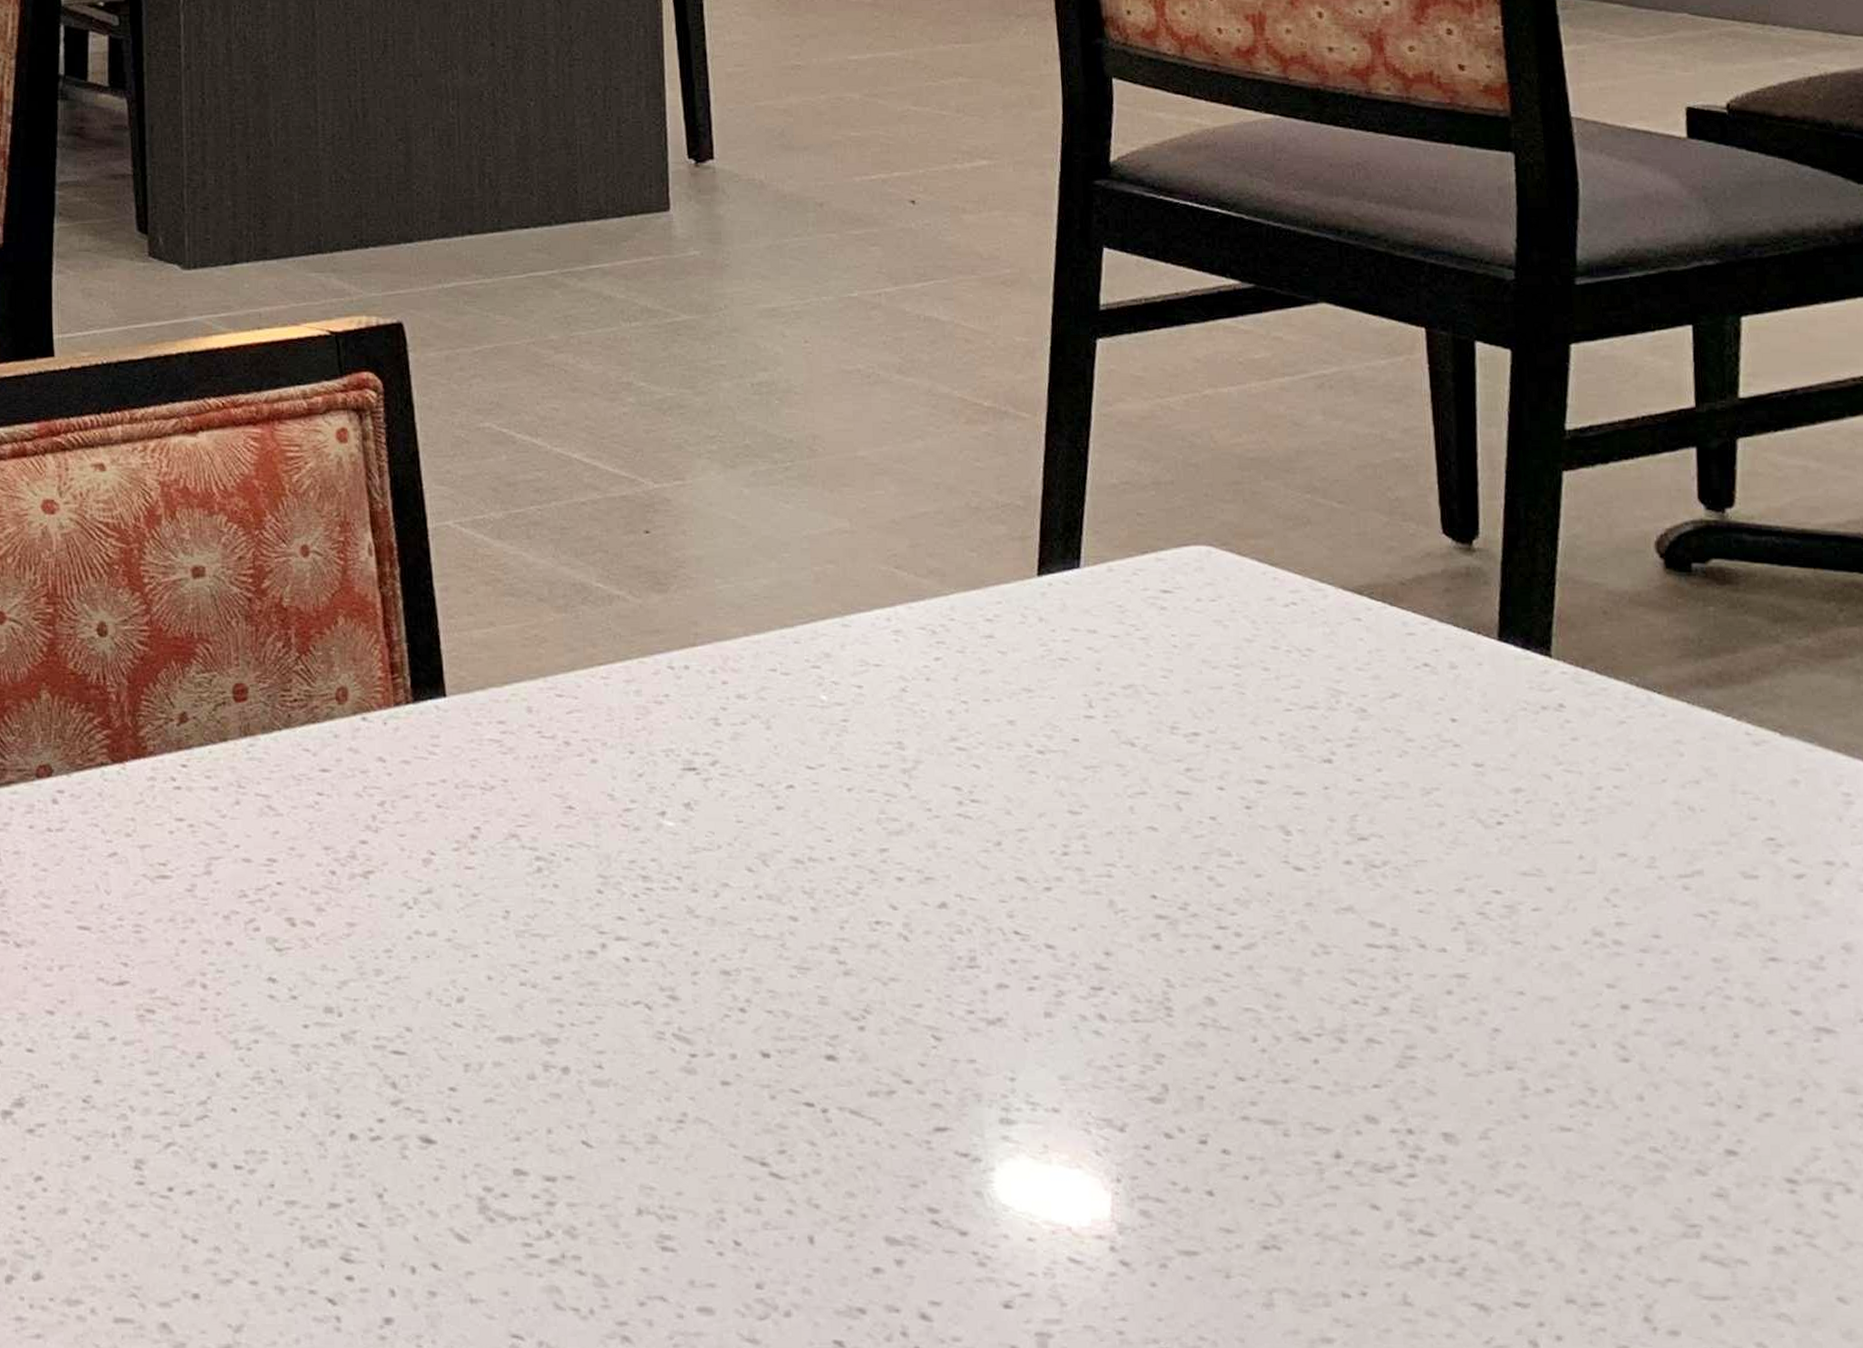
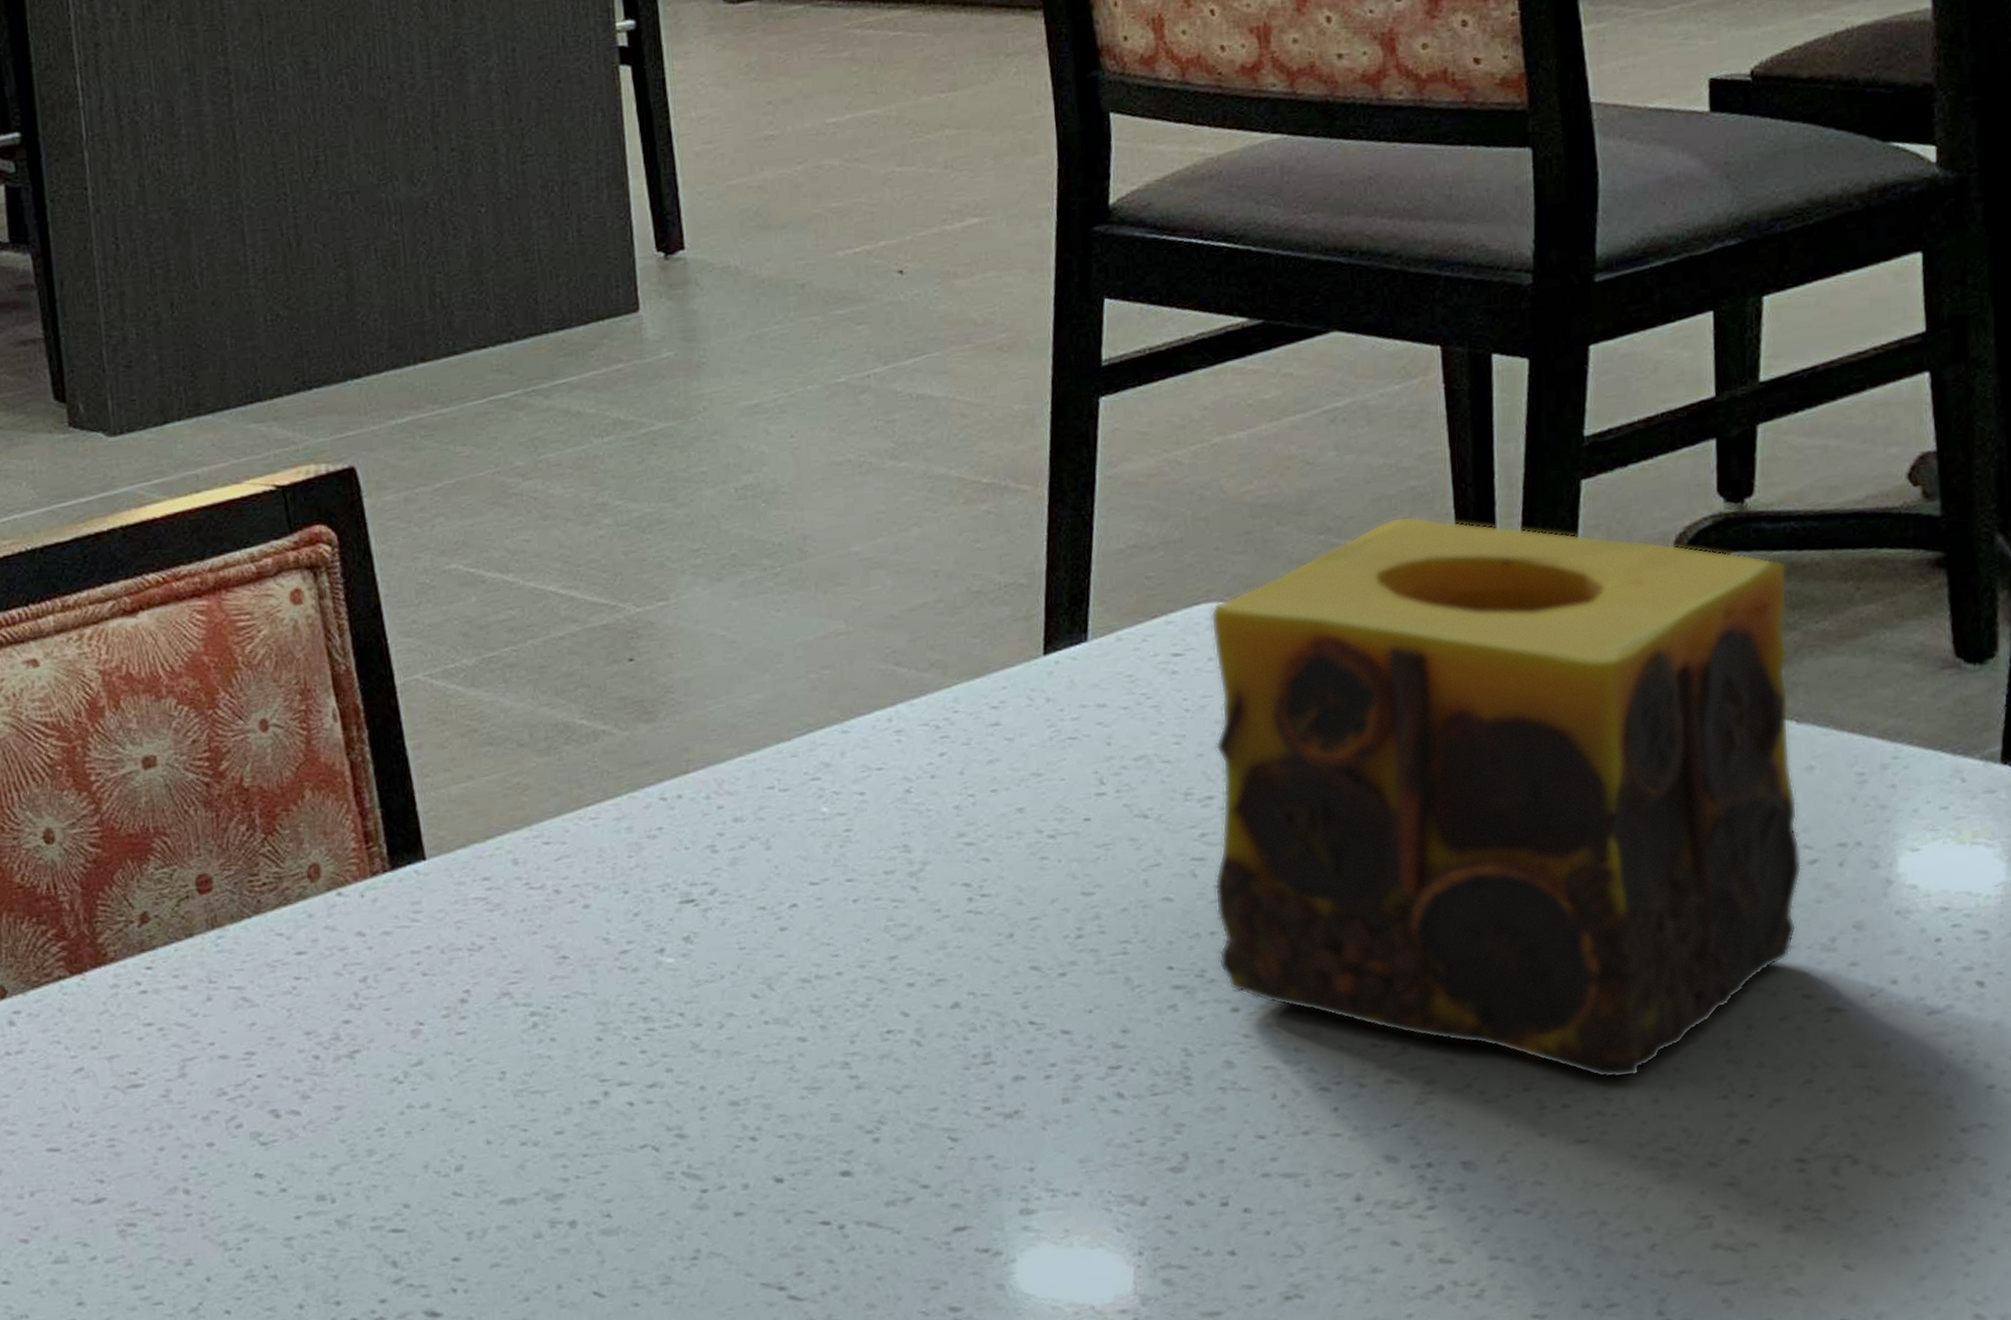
candle: none [1198,486,1789,1070] -> present [1210,515,1803,1079]

